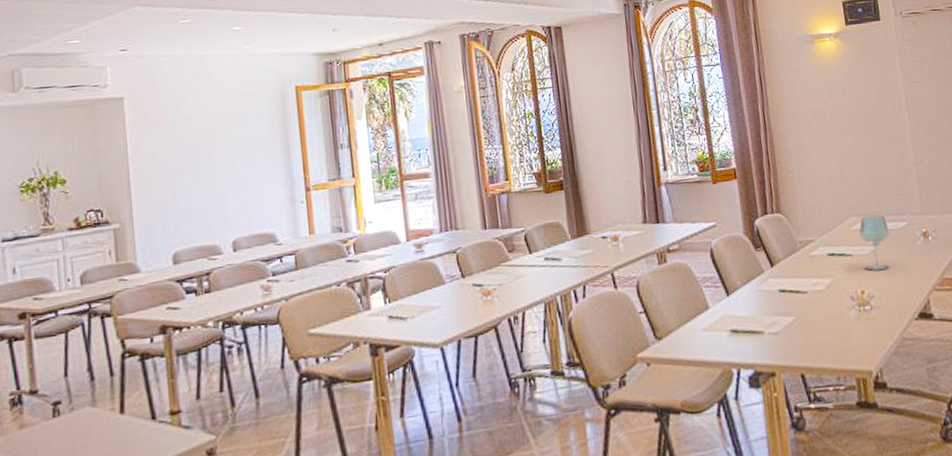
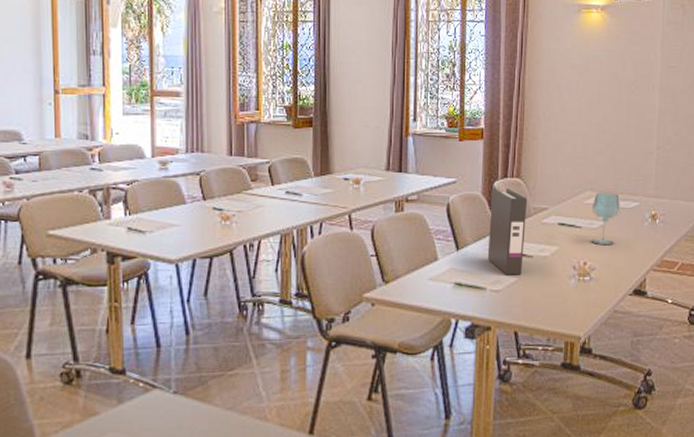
binder: none [753,225,799,315] -> present [487,188,528,275]

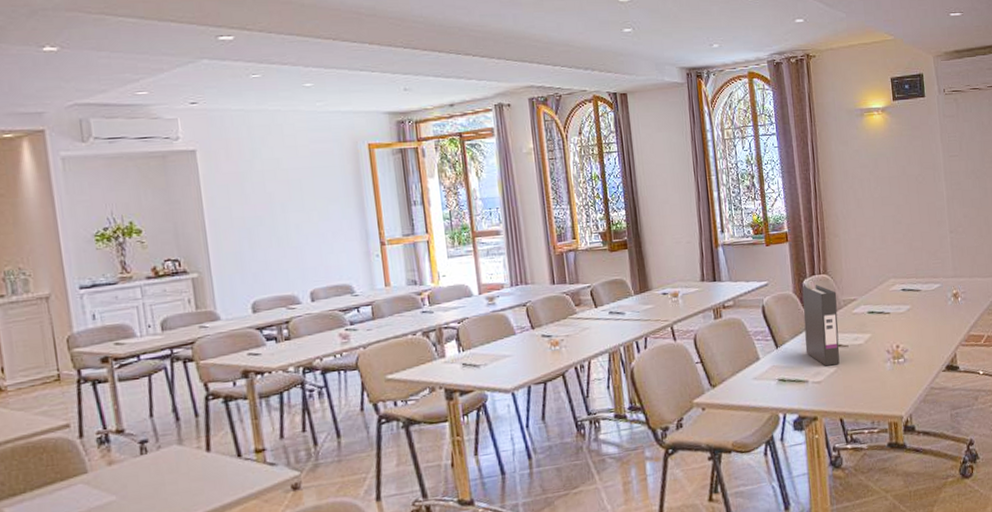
wine glass: present [591,192,621,246] -> none [897,277,924,328]

